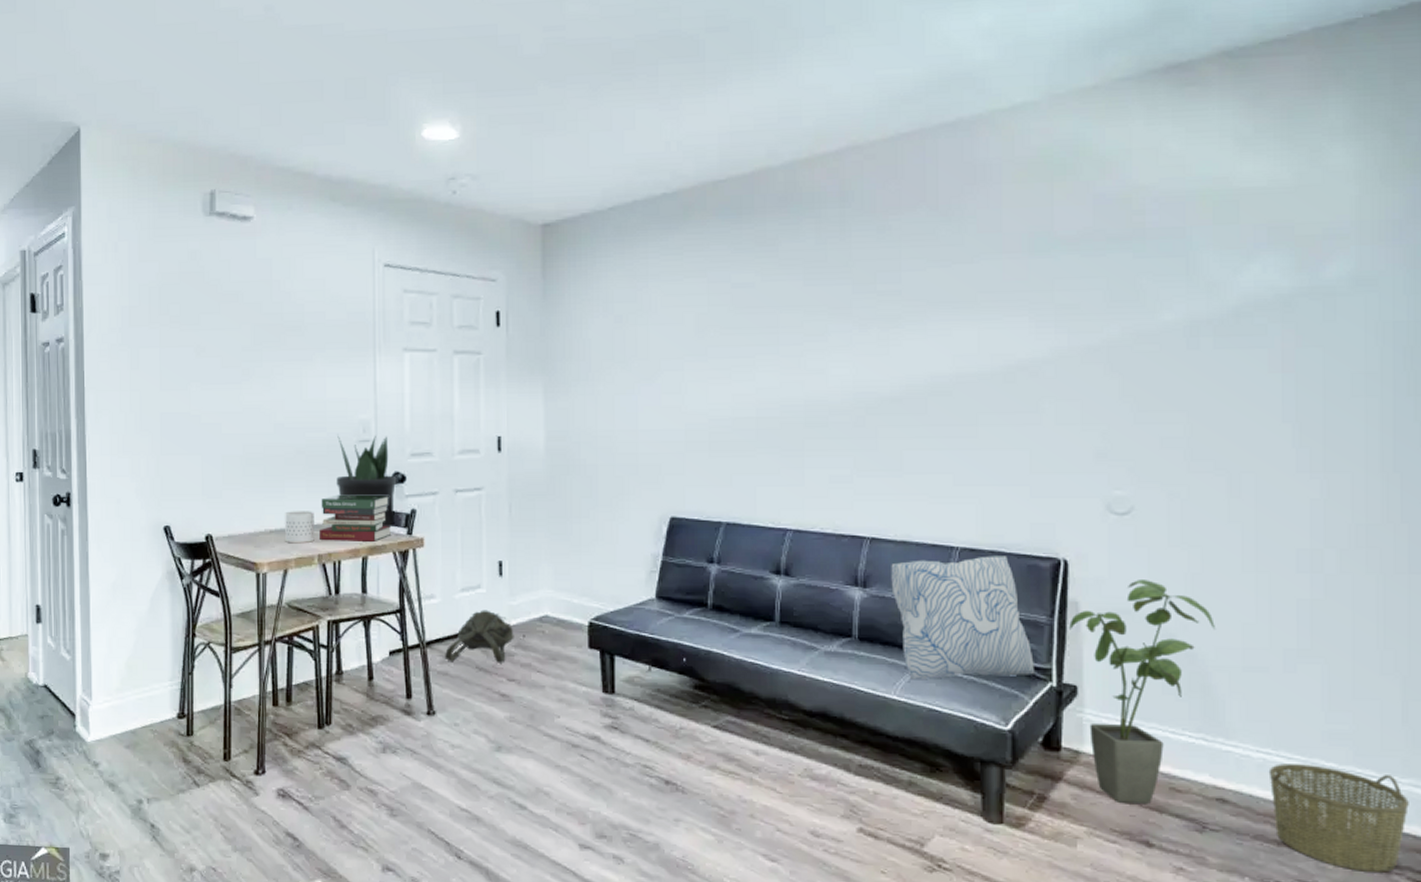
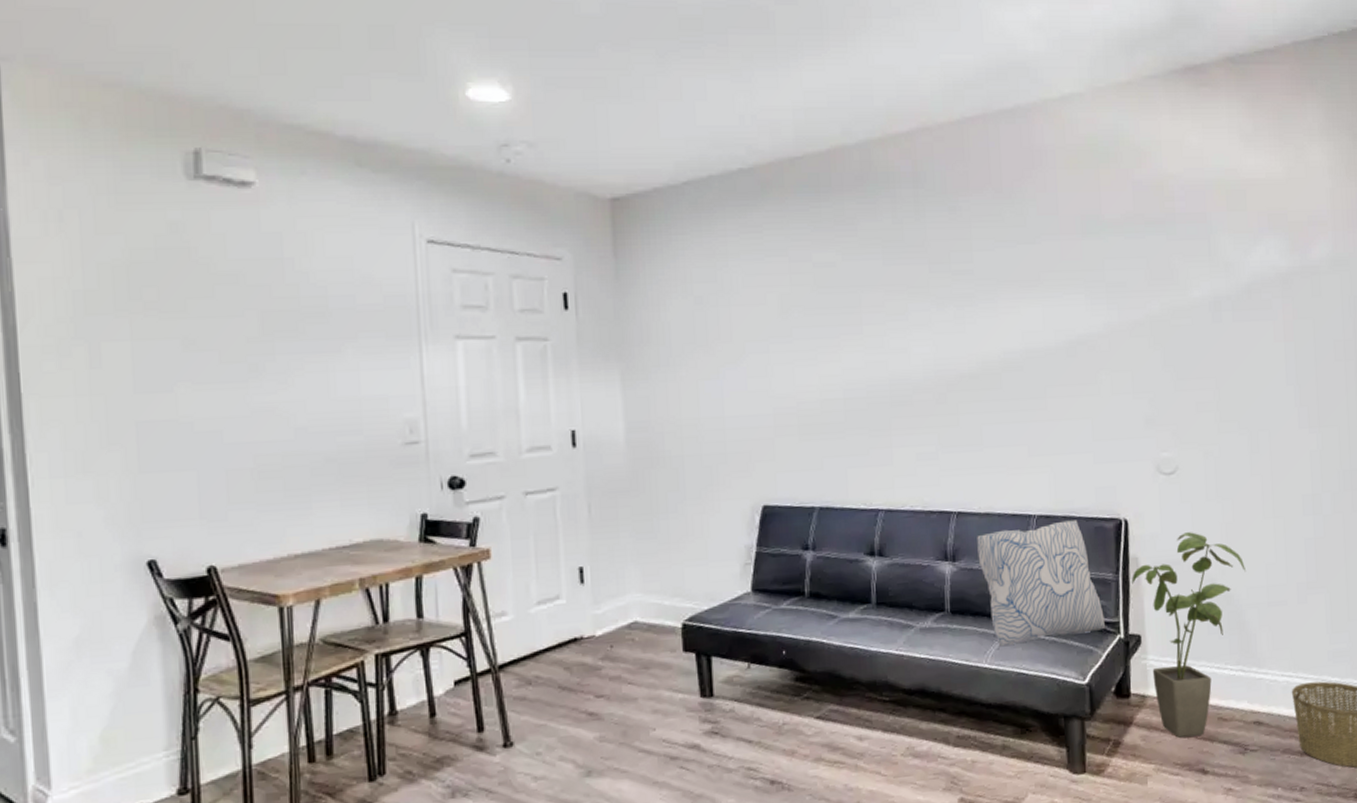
mug: present [284,511,314,544] -> none [312,528,354,569]
books: present [320,494,391,541] -> none [360,504,450,561]
planter: present [336,435,397,526] -> none [377,435,455,539]
backpack: present [445,610,514,663] -> none [521,622,601,685]

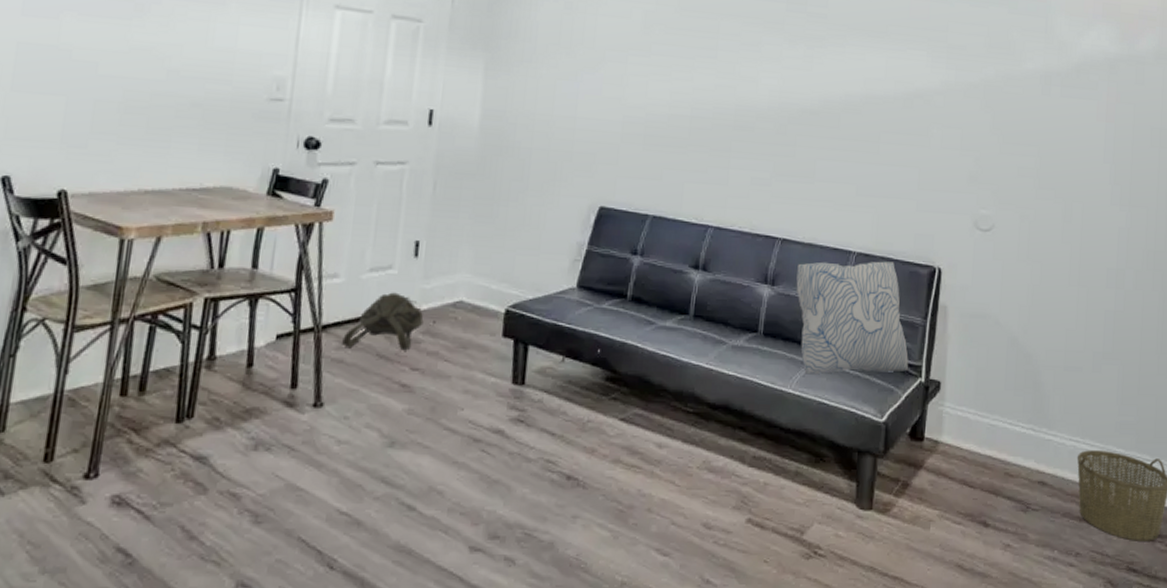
backpack: none [521,622,601,685] -> present [342,292,424,351]
house plant: present [1132,532,1246,738] -> none [938,288,1047,488]

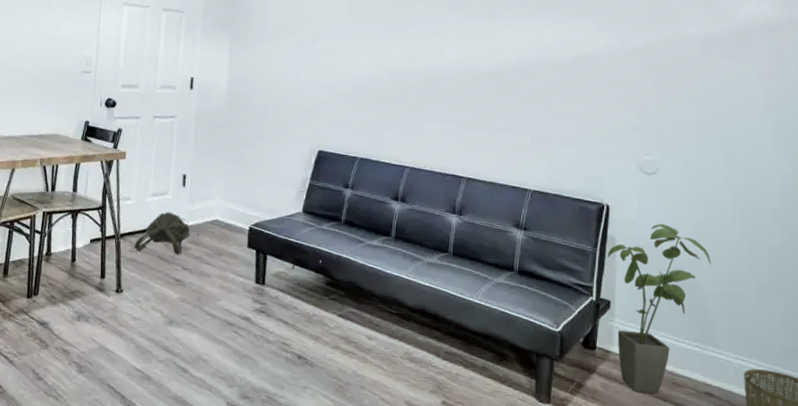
cushion: present [796,261,909,375] -> none [480,197,581,291]
house plant: none [938,288,1047,488] -> present [607,224,711,394]

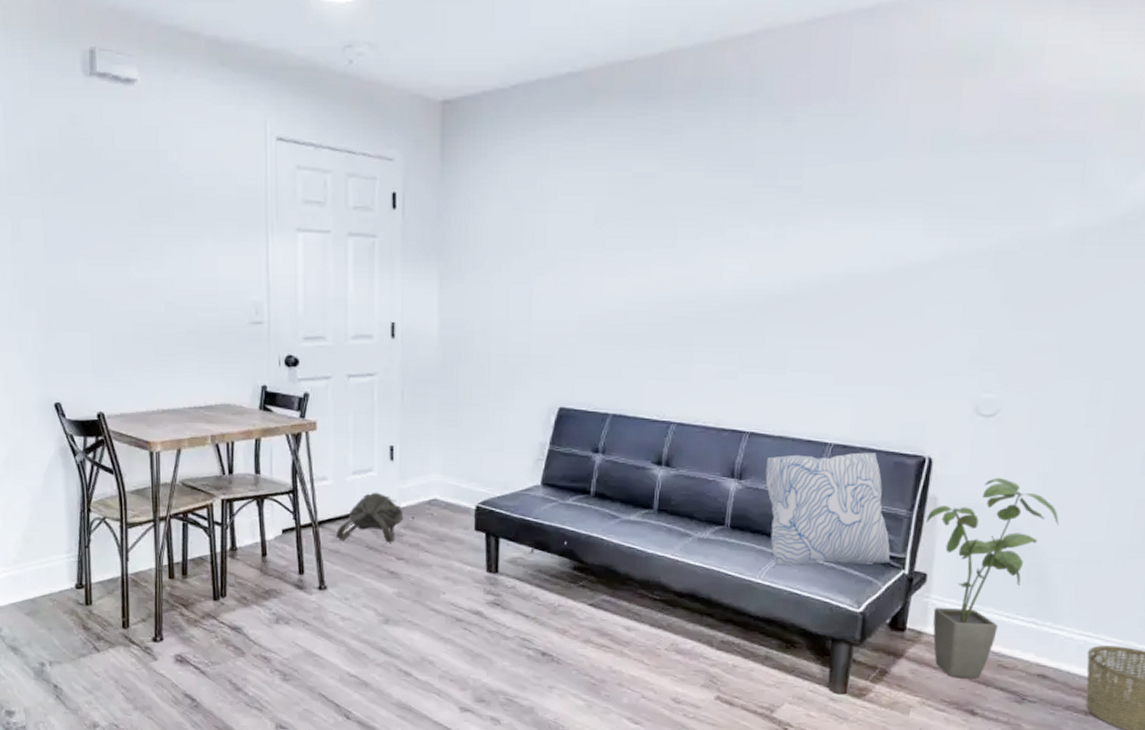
cushion: none [480,197,581,291] -> present [765,452,891,566]

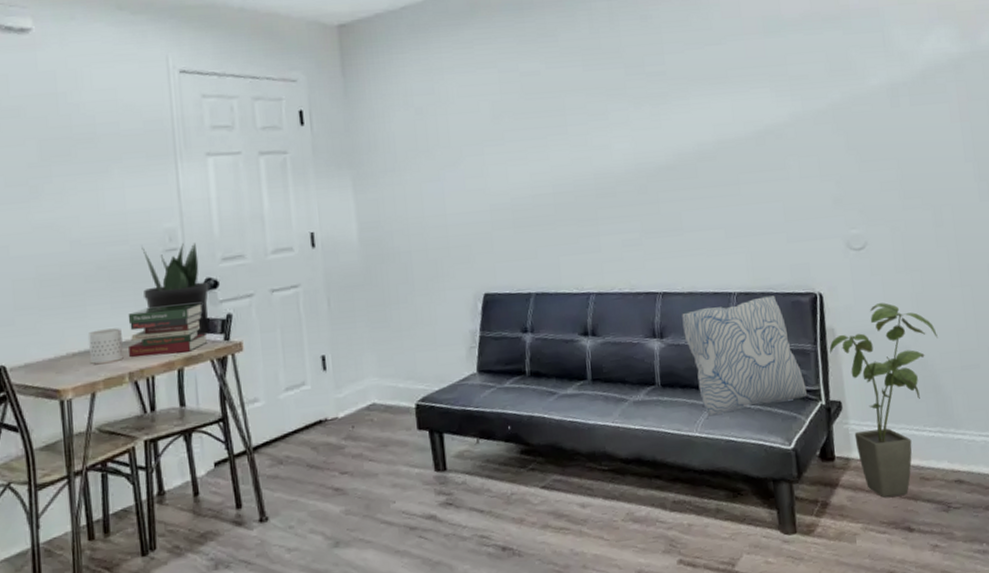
mug: none [176,391,207,424] -> present [87,327,124,365]
books: none [212,376,284,424] -> present [128,303,207,357]
planter: none [229,316,290,409] -> present [141,242,210,335]
backpack: present [336,492,404,543] -> none [273,406,344,464]

